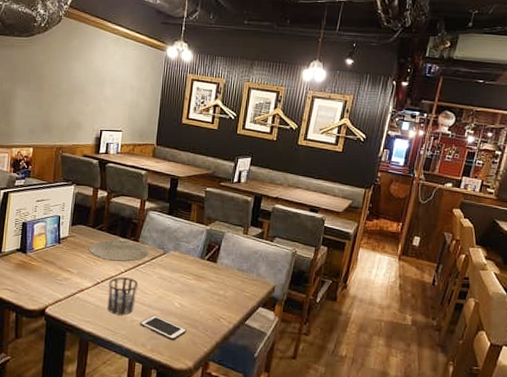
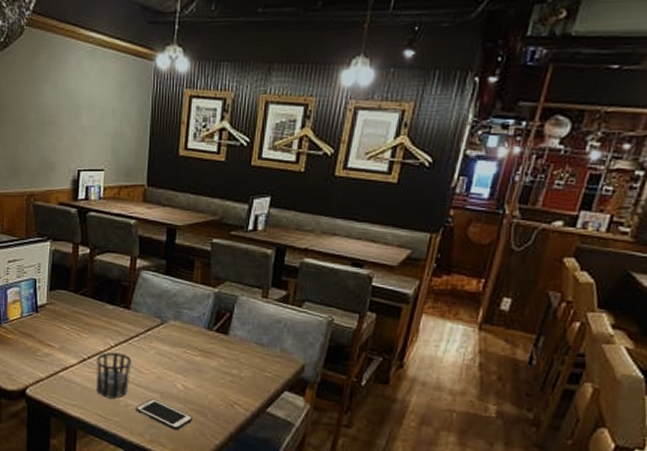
plate: present [89,240,148,262] -> none [72,307,142,334]

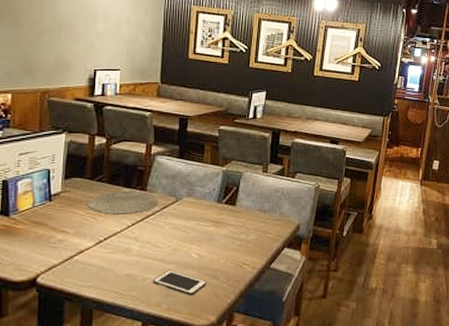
plate: none [72,307,142,334] -> present [88,191,158,215]
cup: present [97,352,132,399] -> none [113,231,149,275]

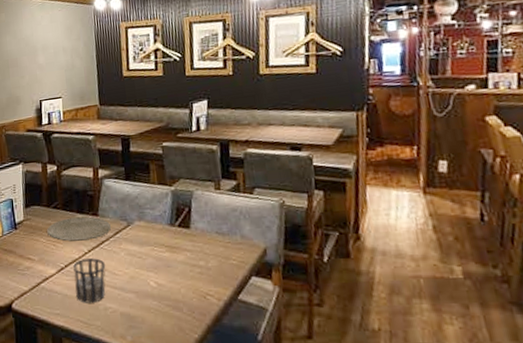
cup: none [113,231,149,275] -> present [73,258,106,303]
cell phone: present [153,269,206,296] -> none [114,299,169,329]

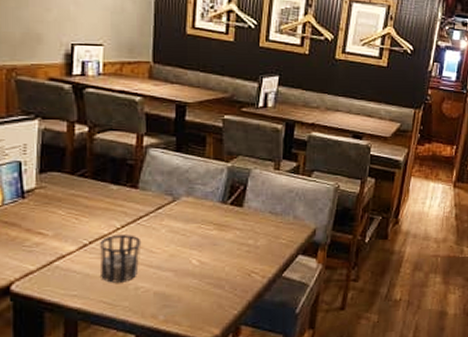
plate: present [47,216,111,242] -> none [68,188,152,215]

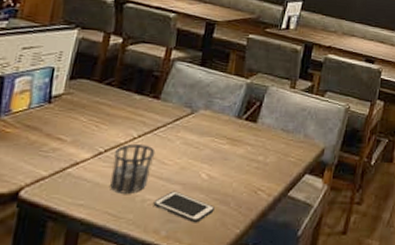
cell phone: none [147,277,209,307] -> present [153,191,214,223]

